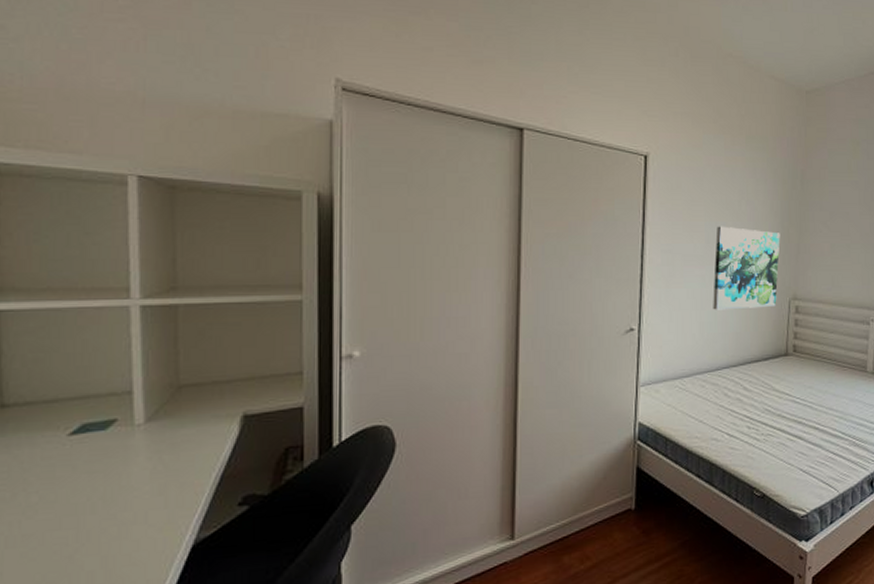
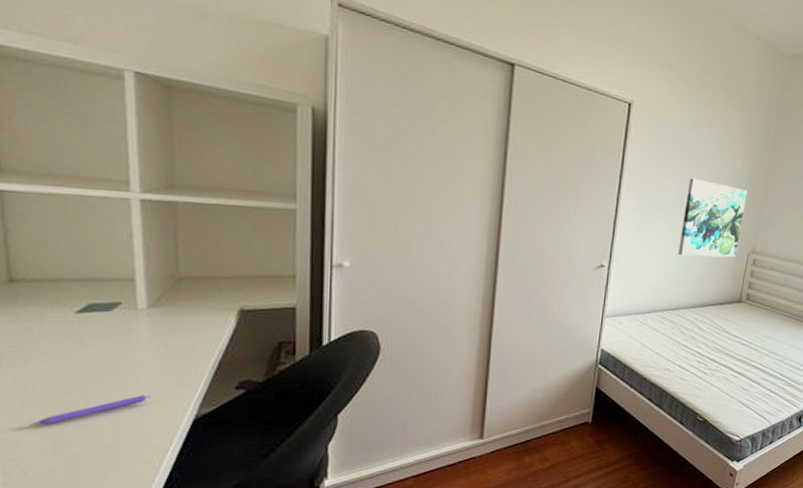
pen: none [13,521,146,568] -> present [30,395,151,425]

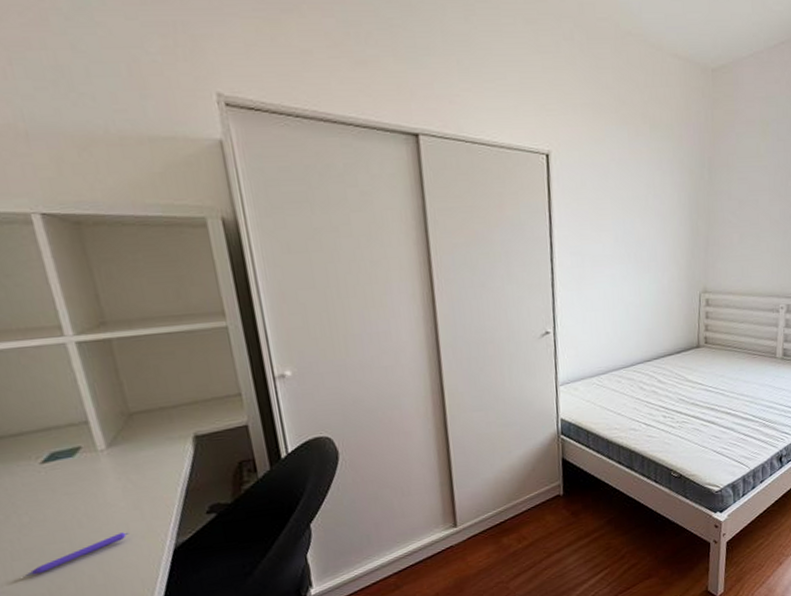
wall art: present [678,178,748,258] -> none [624,223,689,309]

